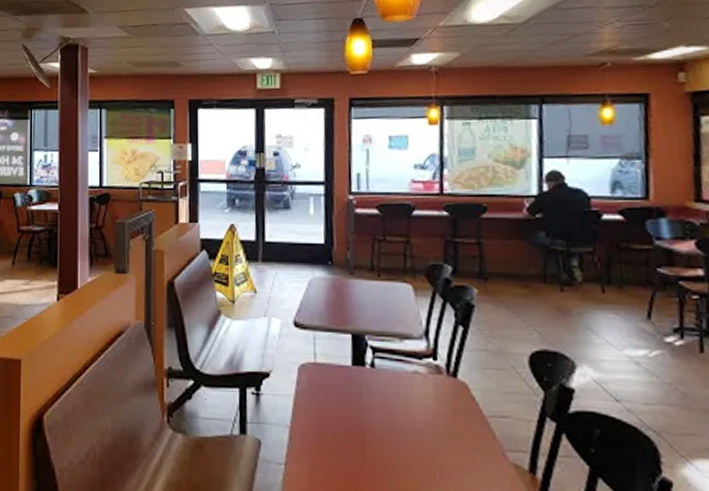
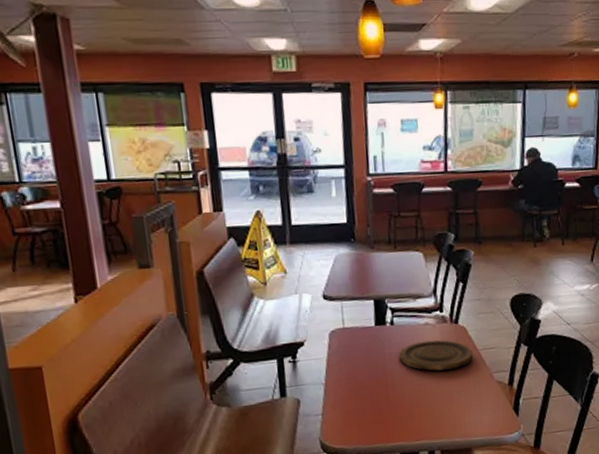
plate: none [380,393,478,436] -> present [399,340,473,371]

